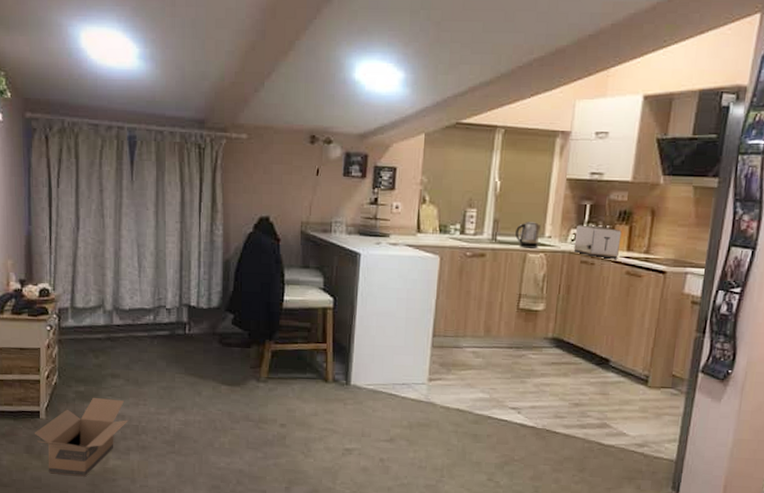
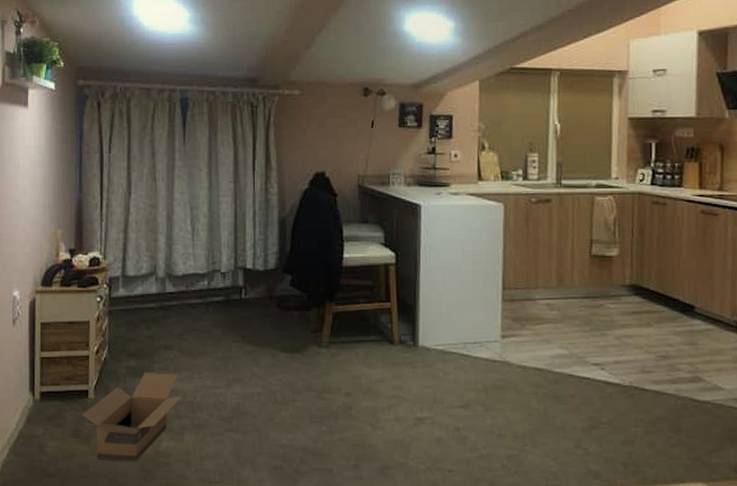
kettle: present [514,222,542,249] -> none [580,164,607,191]
toaster: present [573,225,622,259] -> none [643,164,692,198]

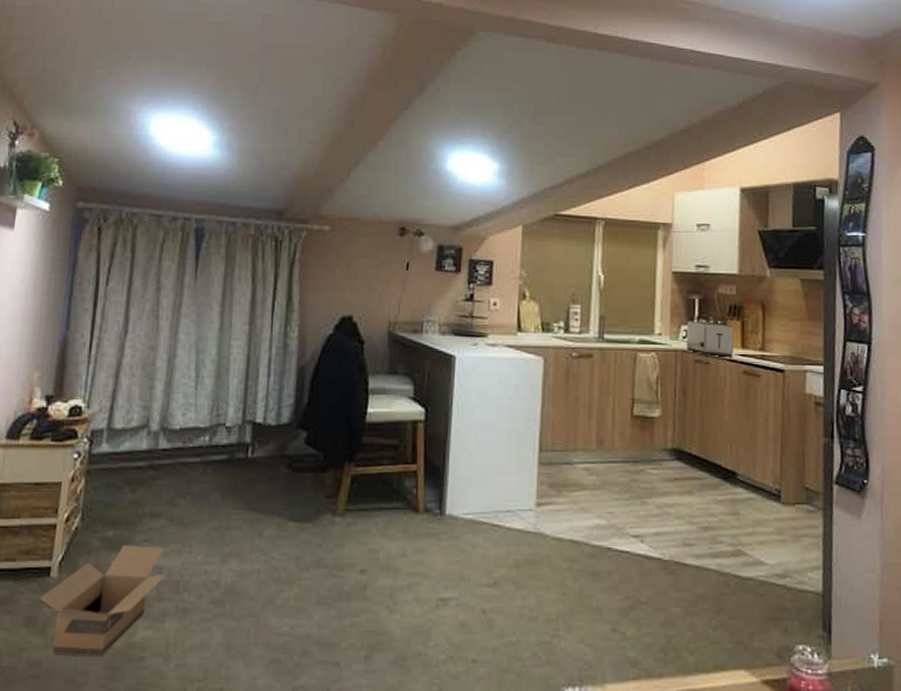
toaster: none [643,164,692,198] -> present [686,320,734,357]

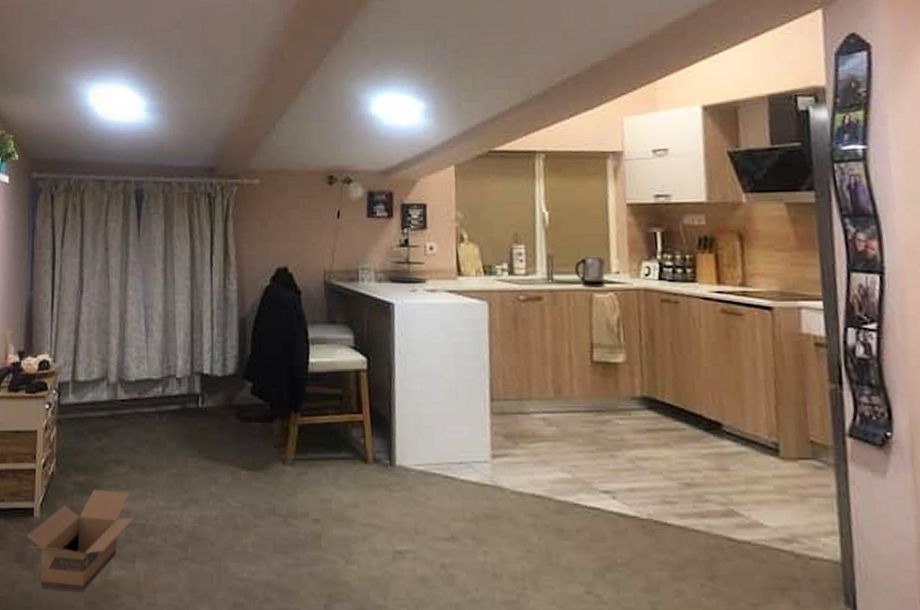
kettle: none [622,318,651,347] -> present [574,256,606,287]
toaster: present [686,320,734,357] -> none [648,256,708,295]

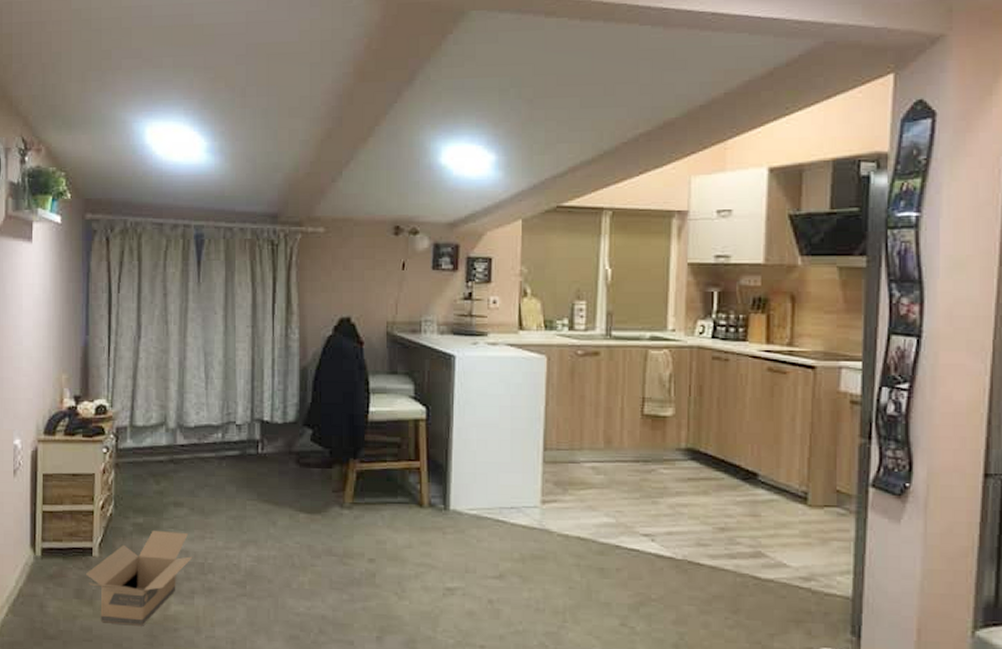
kettle: present [574,256,606,287] -> none [632,314,663,344]

